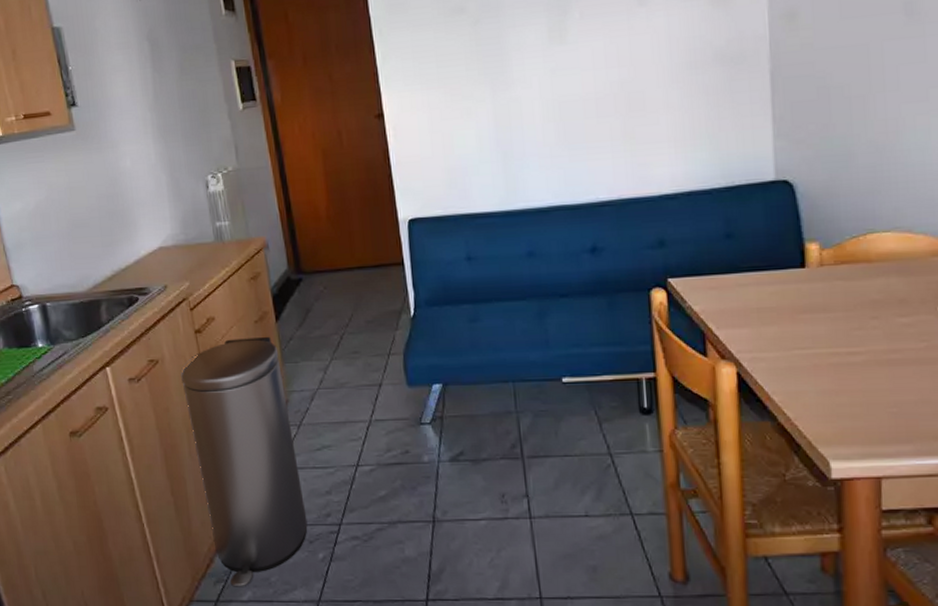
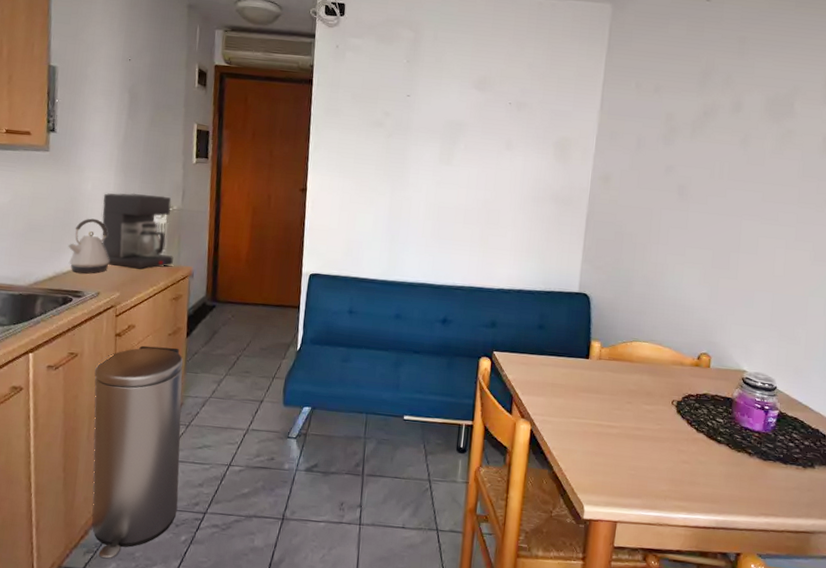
kettle: none [120,199,170,267] -> present [68,218,110,274]
coffee maker: none [146,157,242,252] -> present [102,193,174,270]

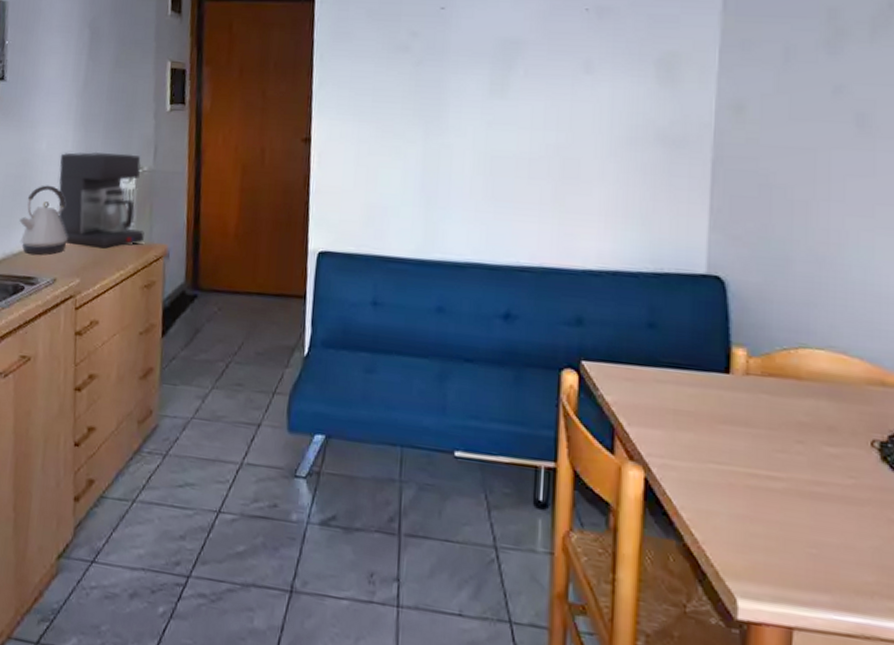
pedal bin: present [92,345,184,559] -> none [48,347,159,632]

